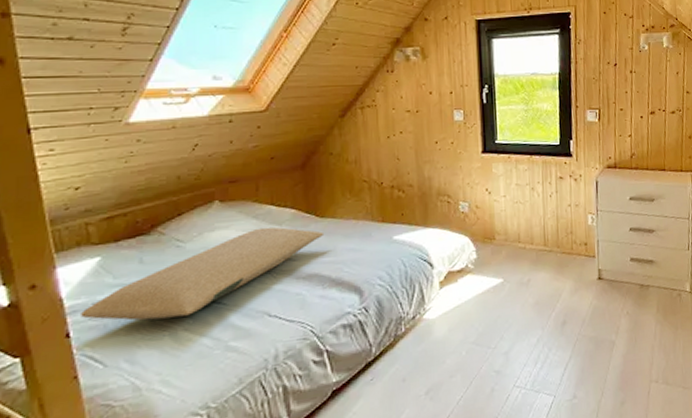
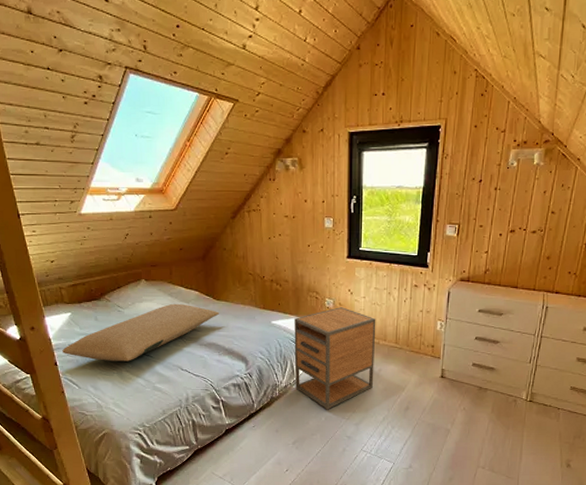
nightstand: none [422,210,523,341] -> present [294,307,376,410]

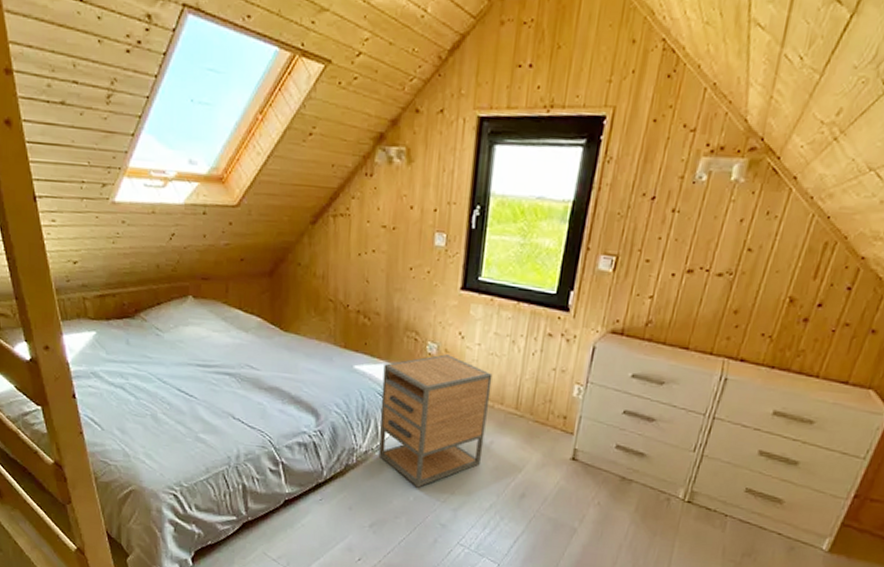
pillow: present [62,303,220,362] -> none [83,330,287,402]

